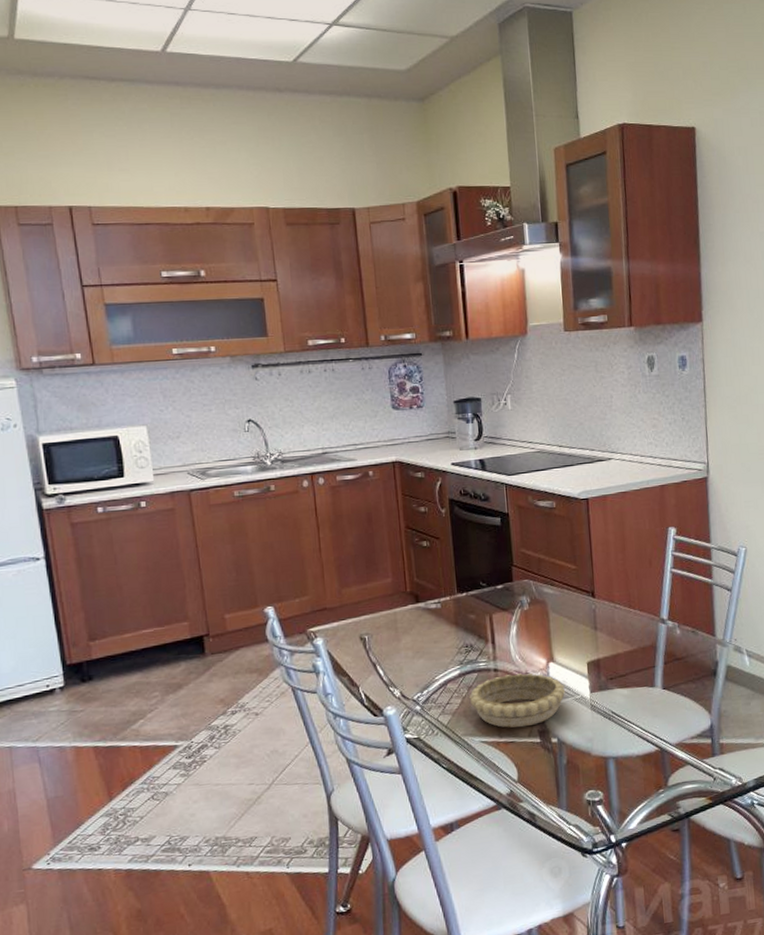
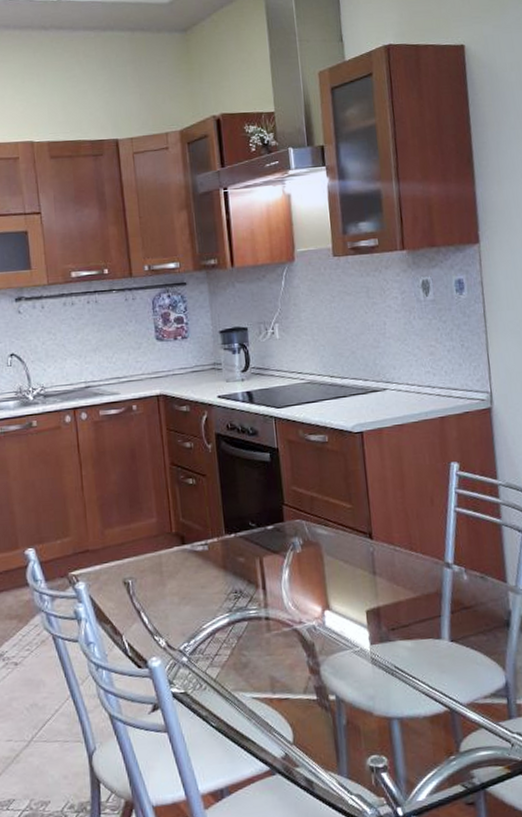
decorative bowl: present [469,673,565,728] -> none [239,622,343,683]

